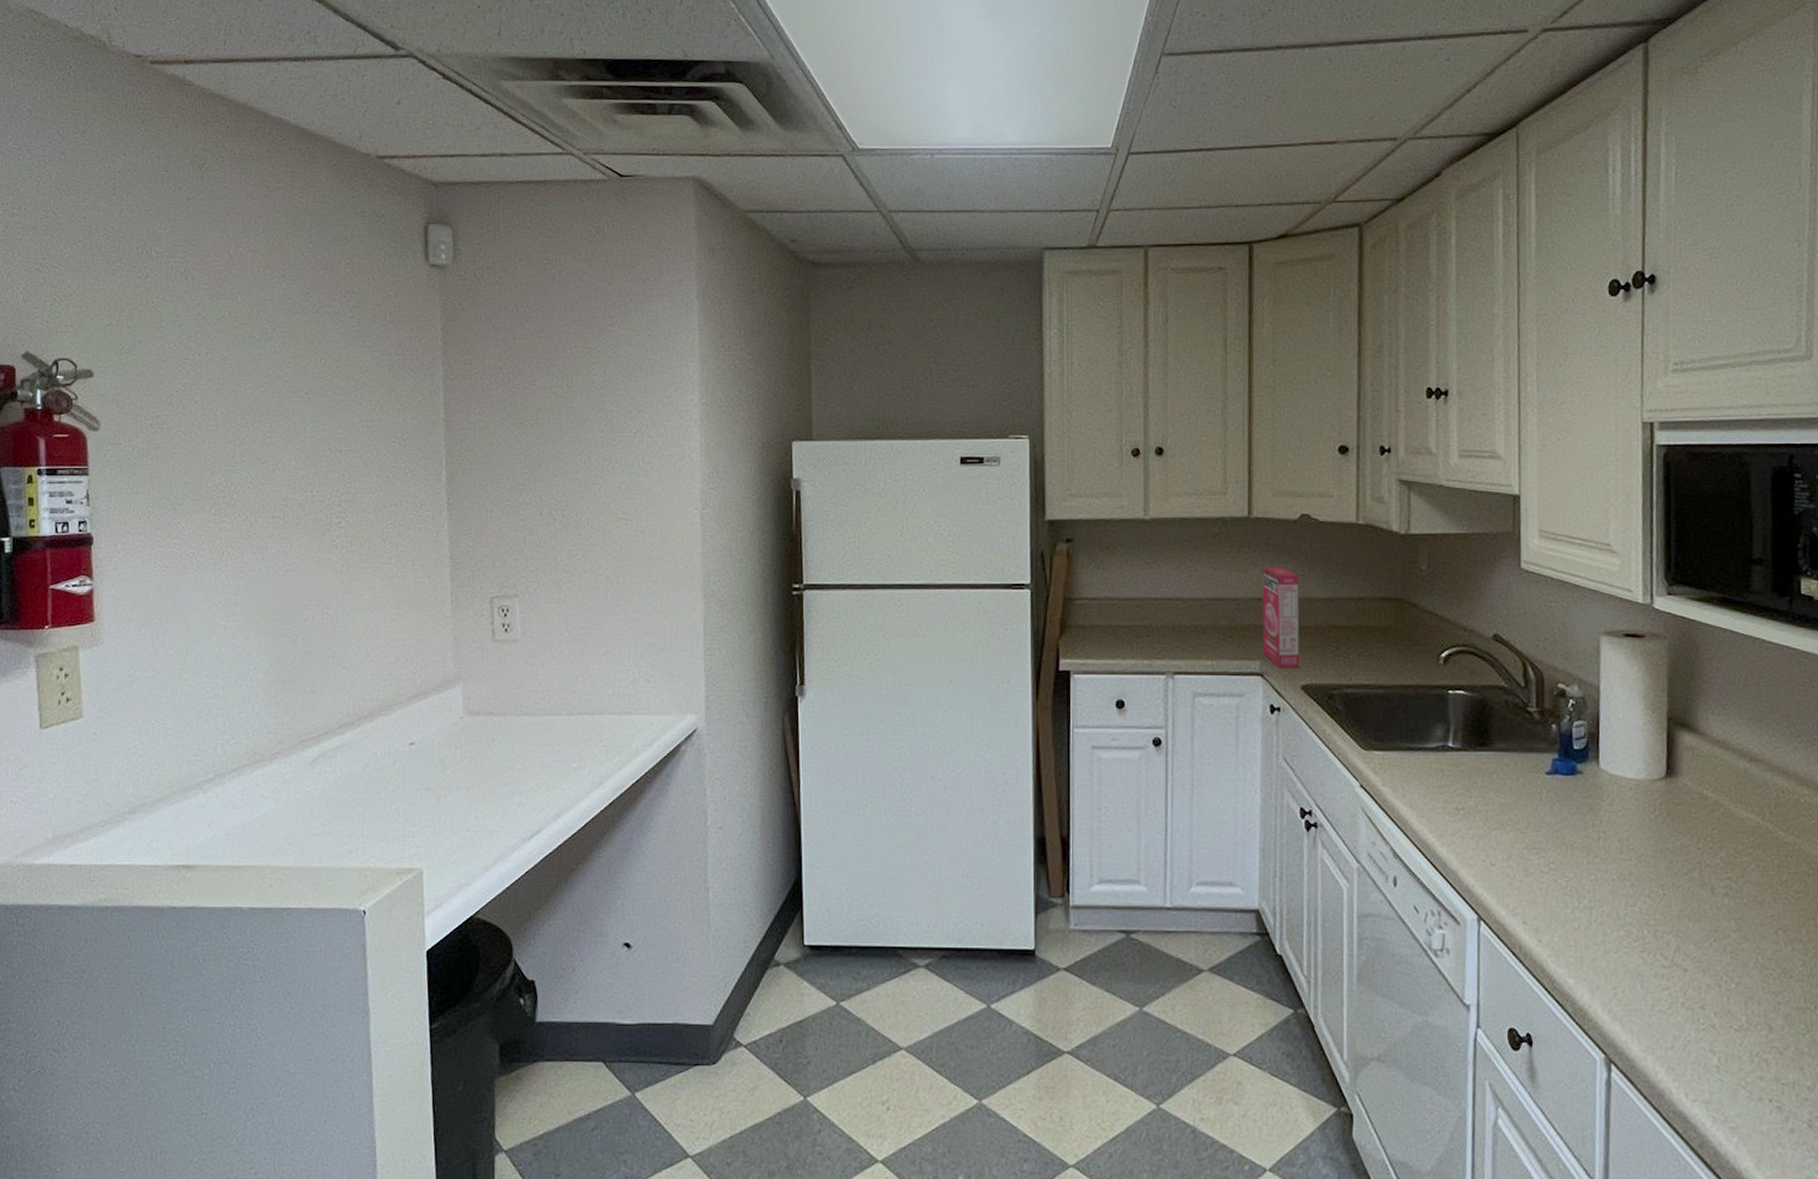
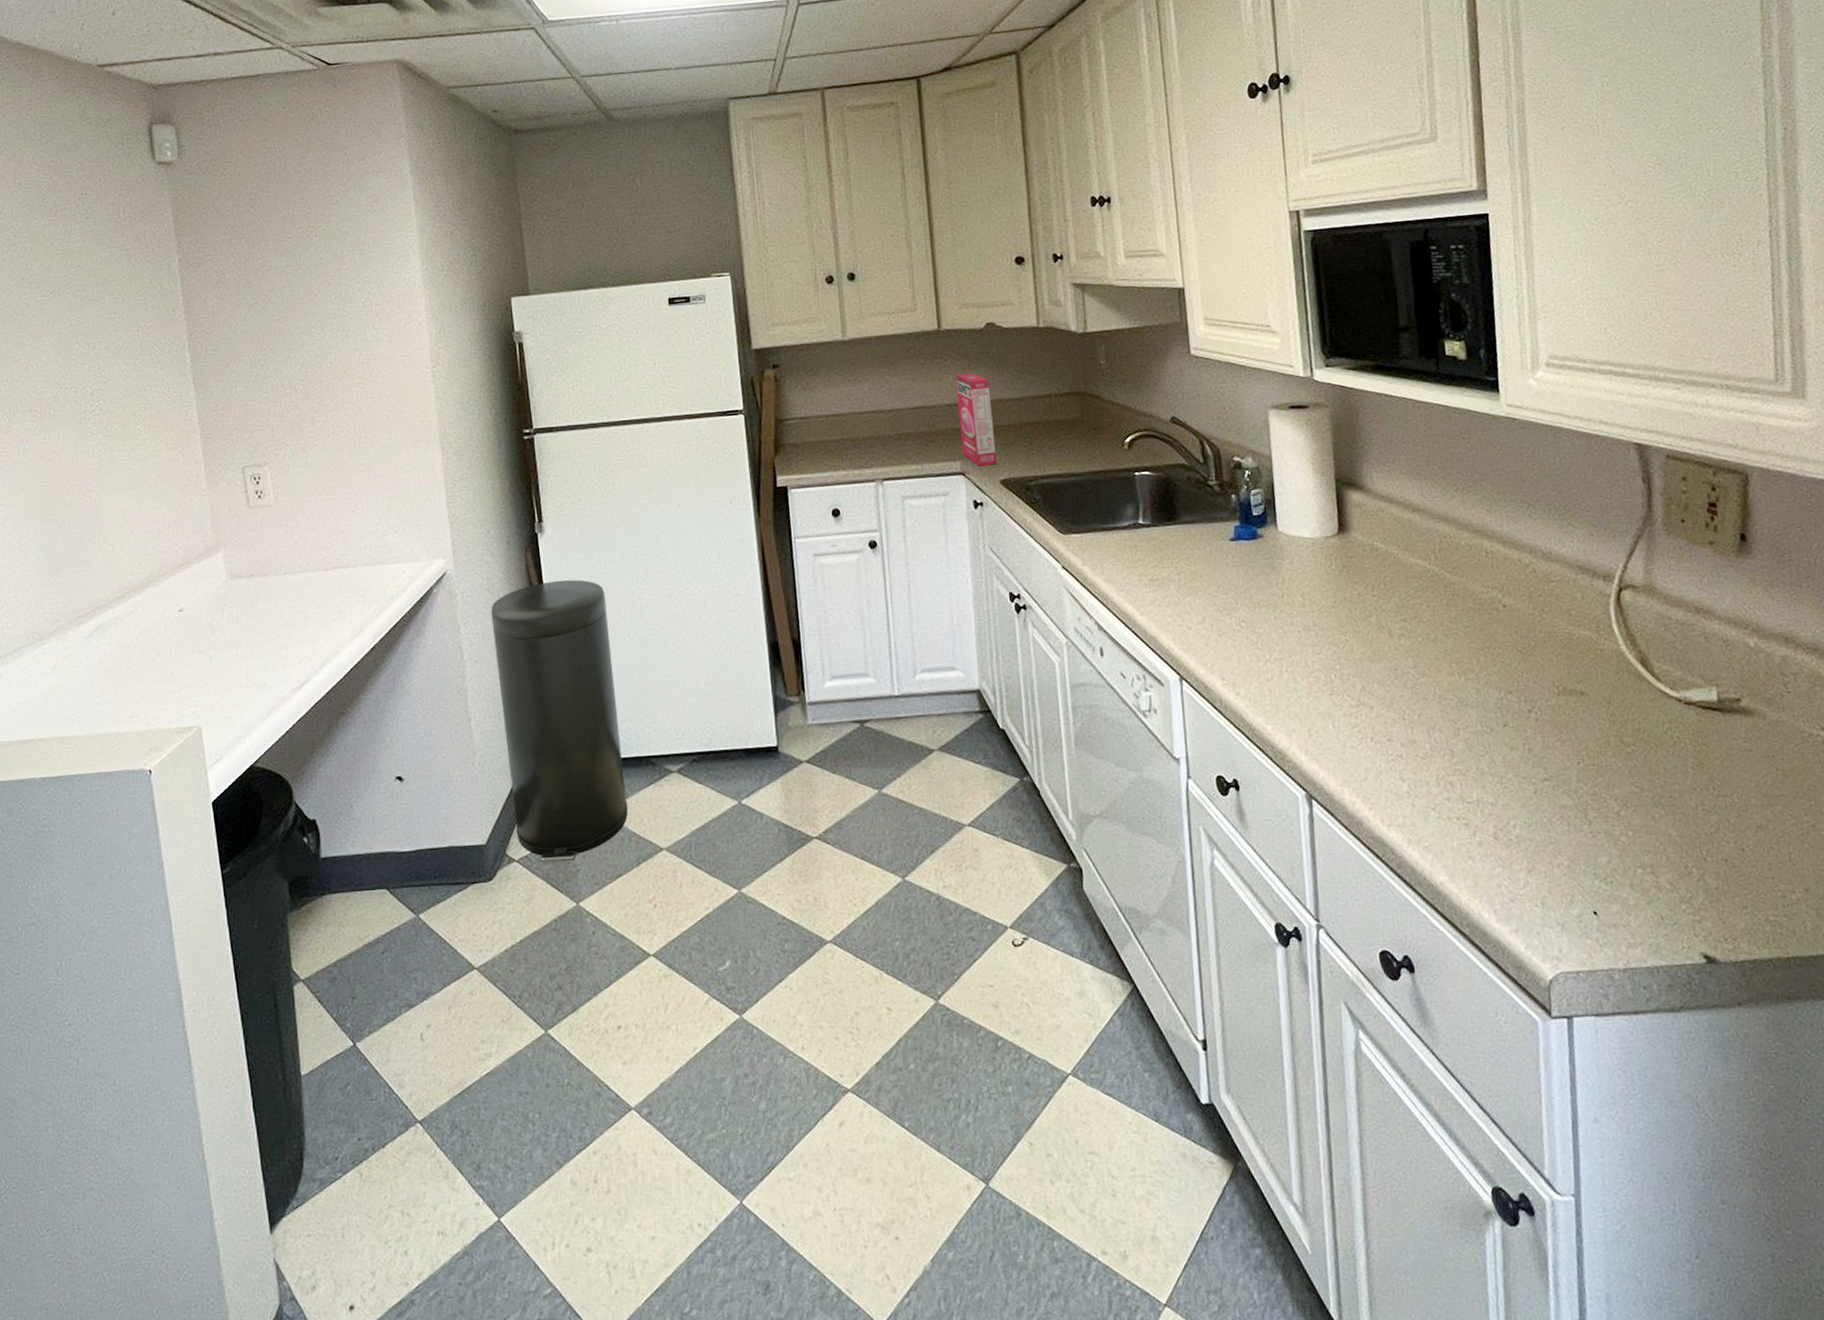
pedal bin: none [740,749,868,1052] -> present [491,579,628,864]

